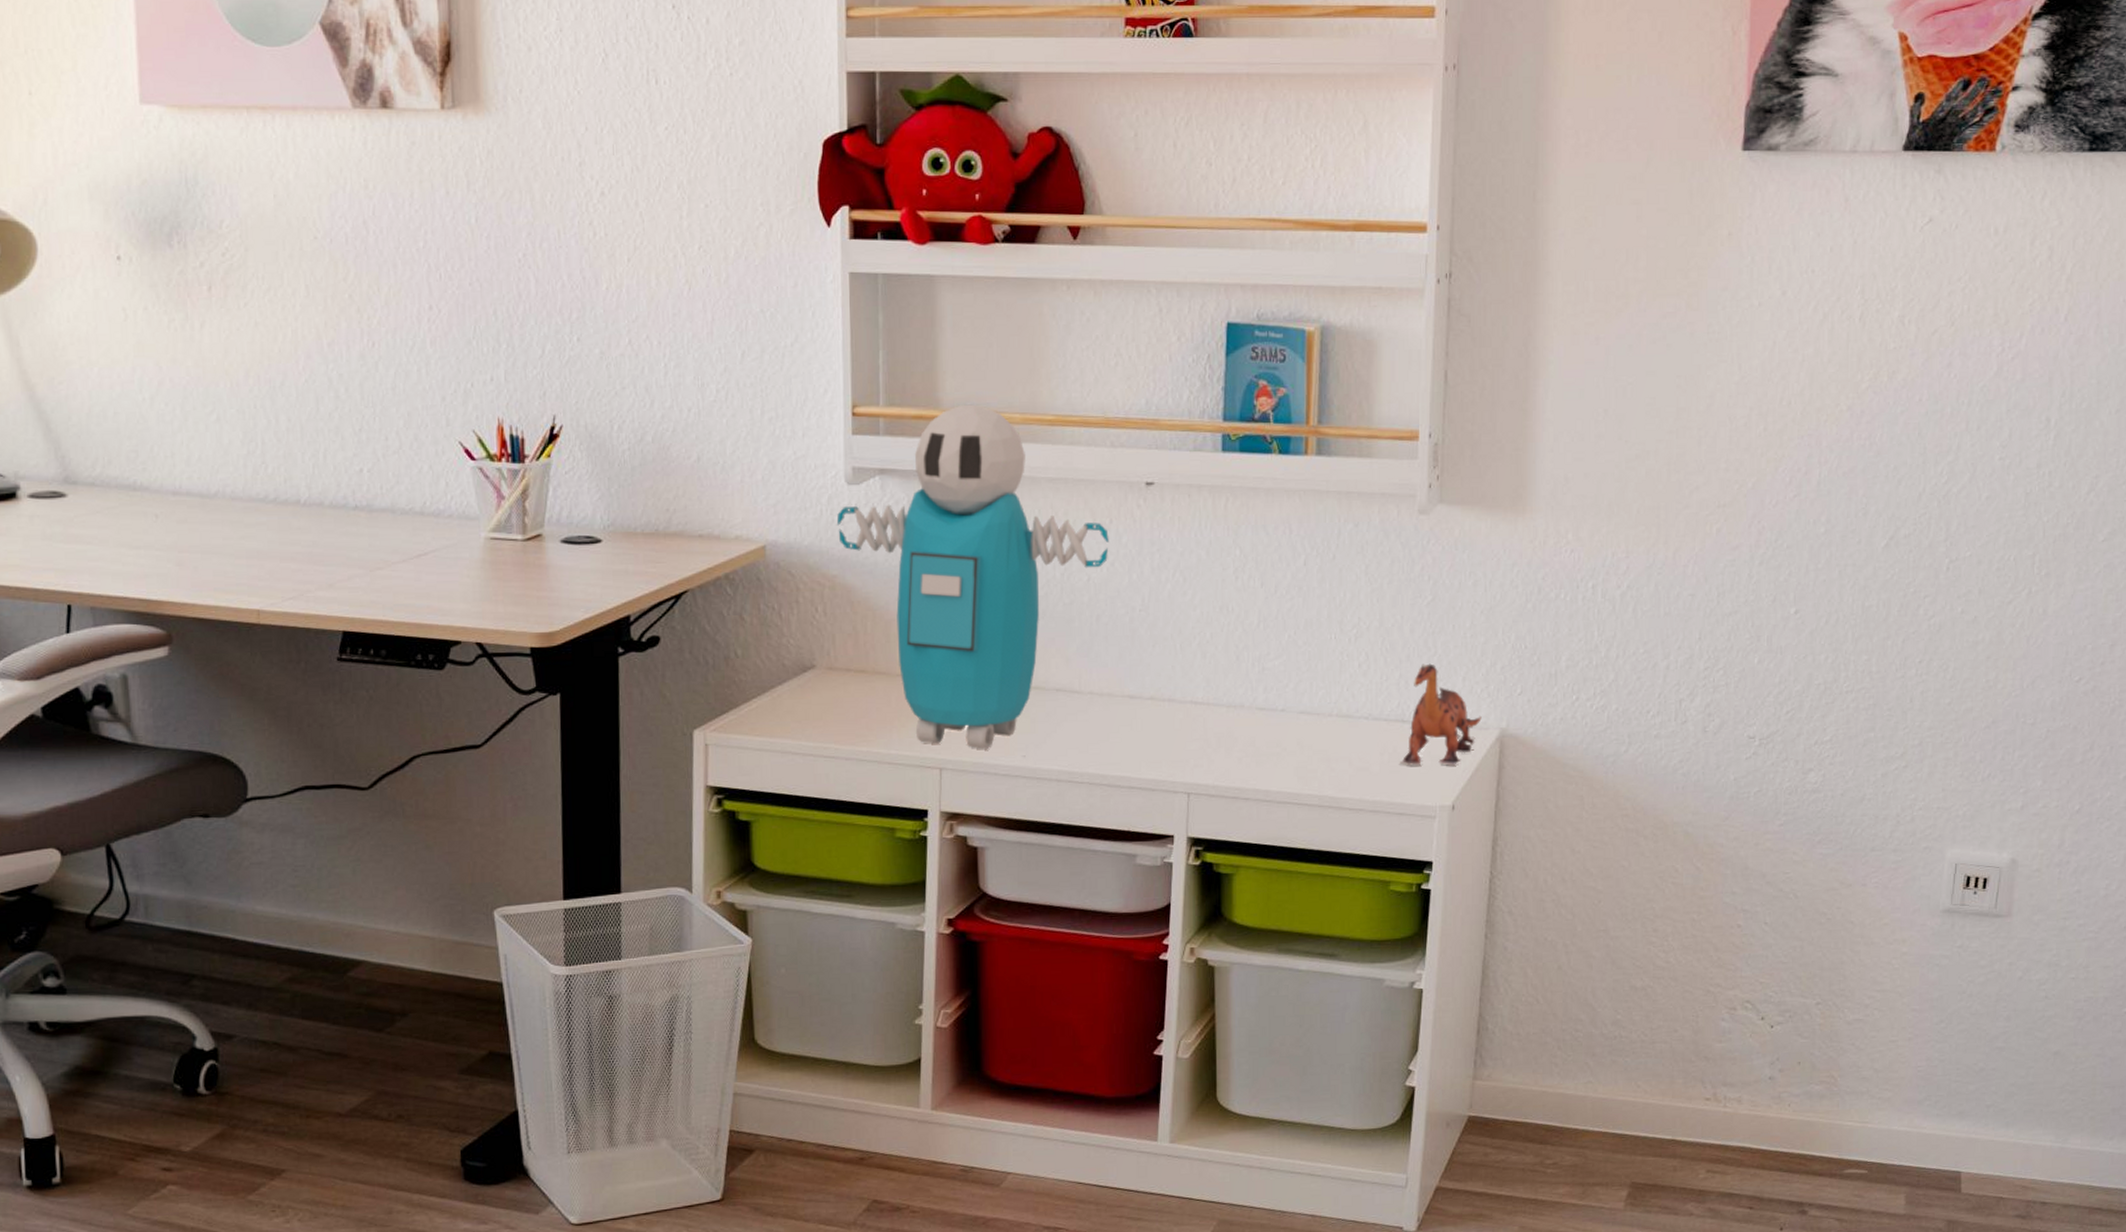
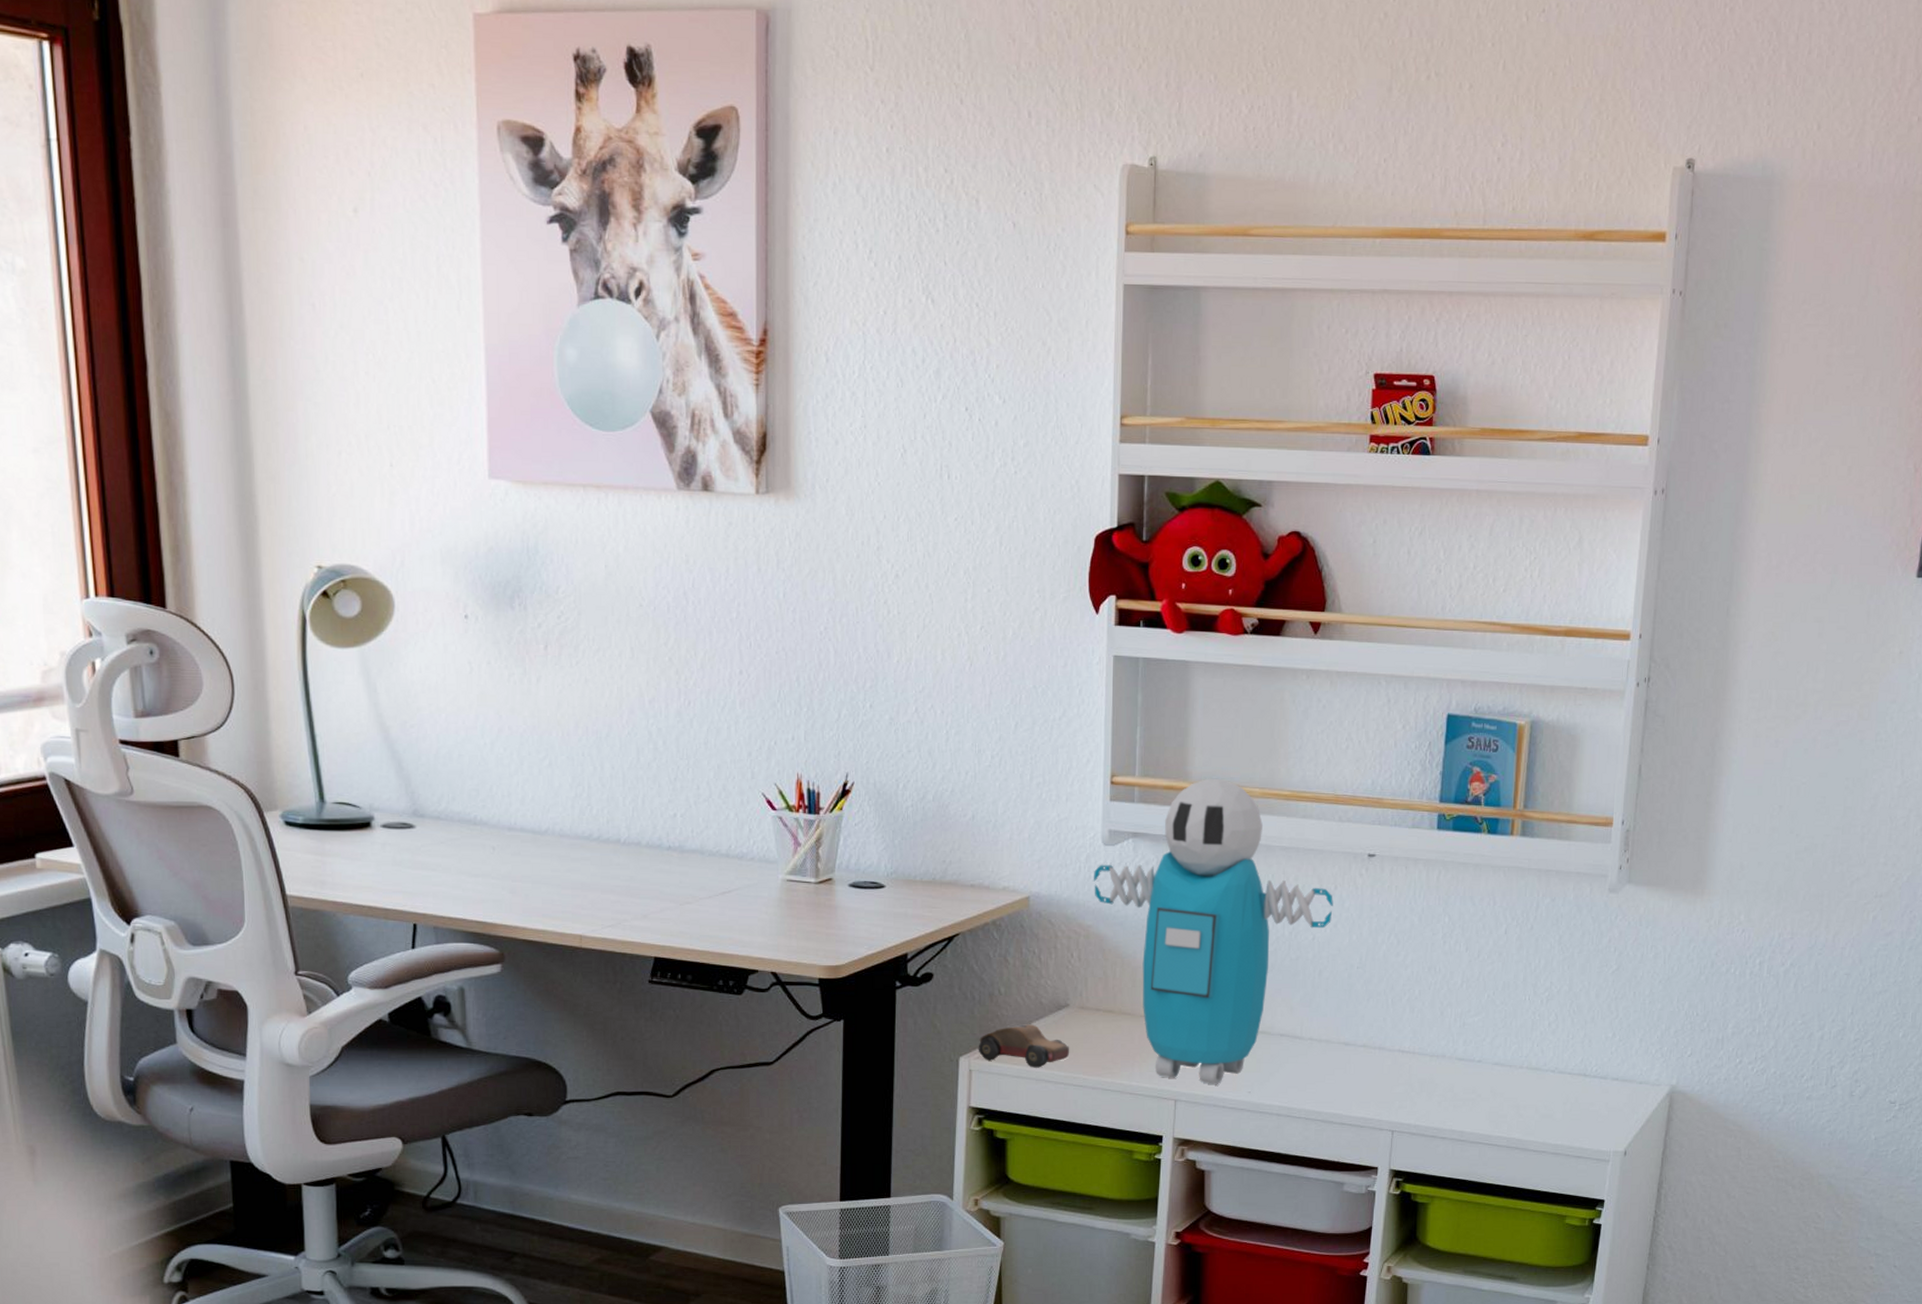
car: none [714,689,819,739] -> present [978,1024,1070,1068]
toy dinosaur: present [1400,663,1482,766] -> none [1580,1025,1655,1116]

